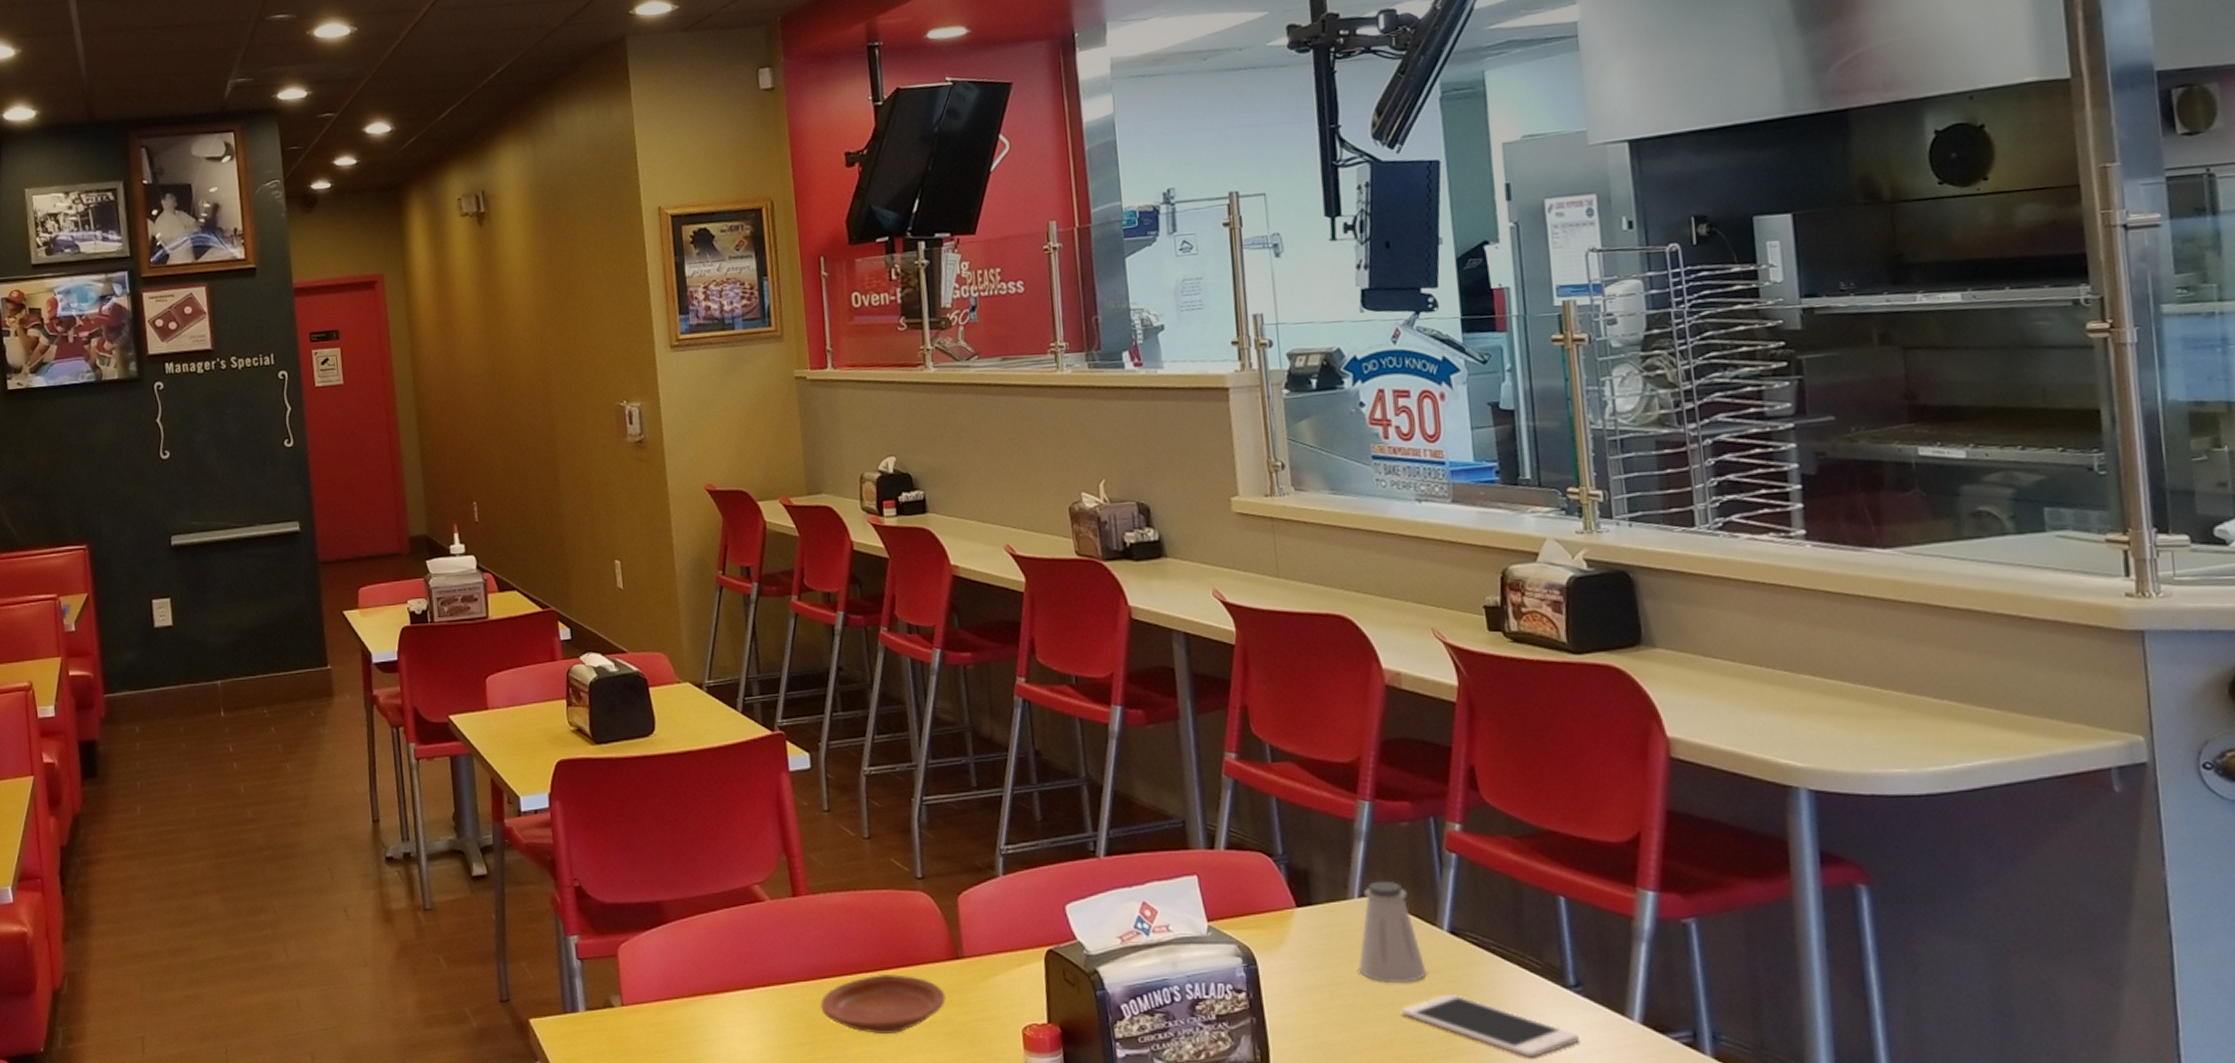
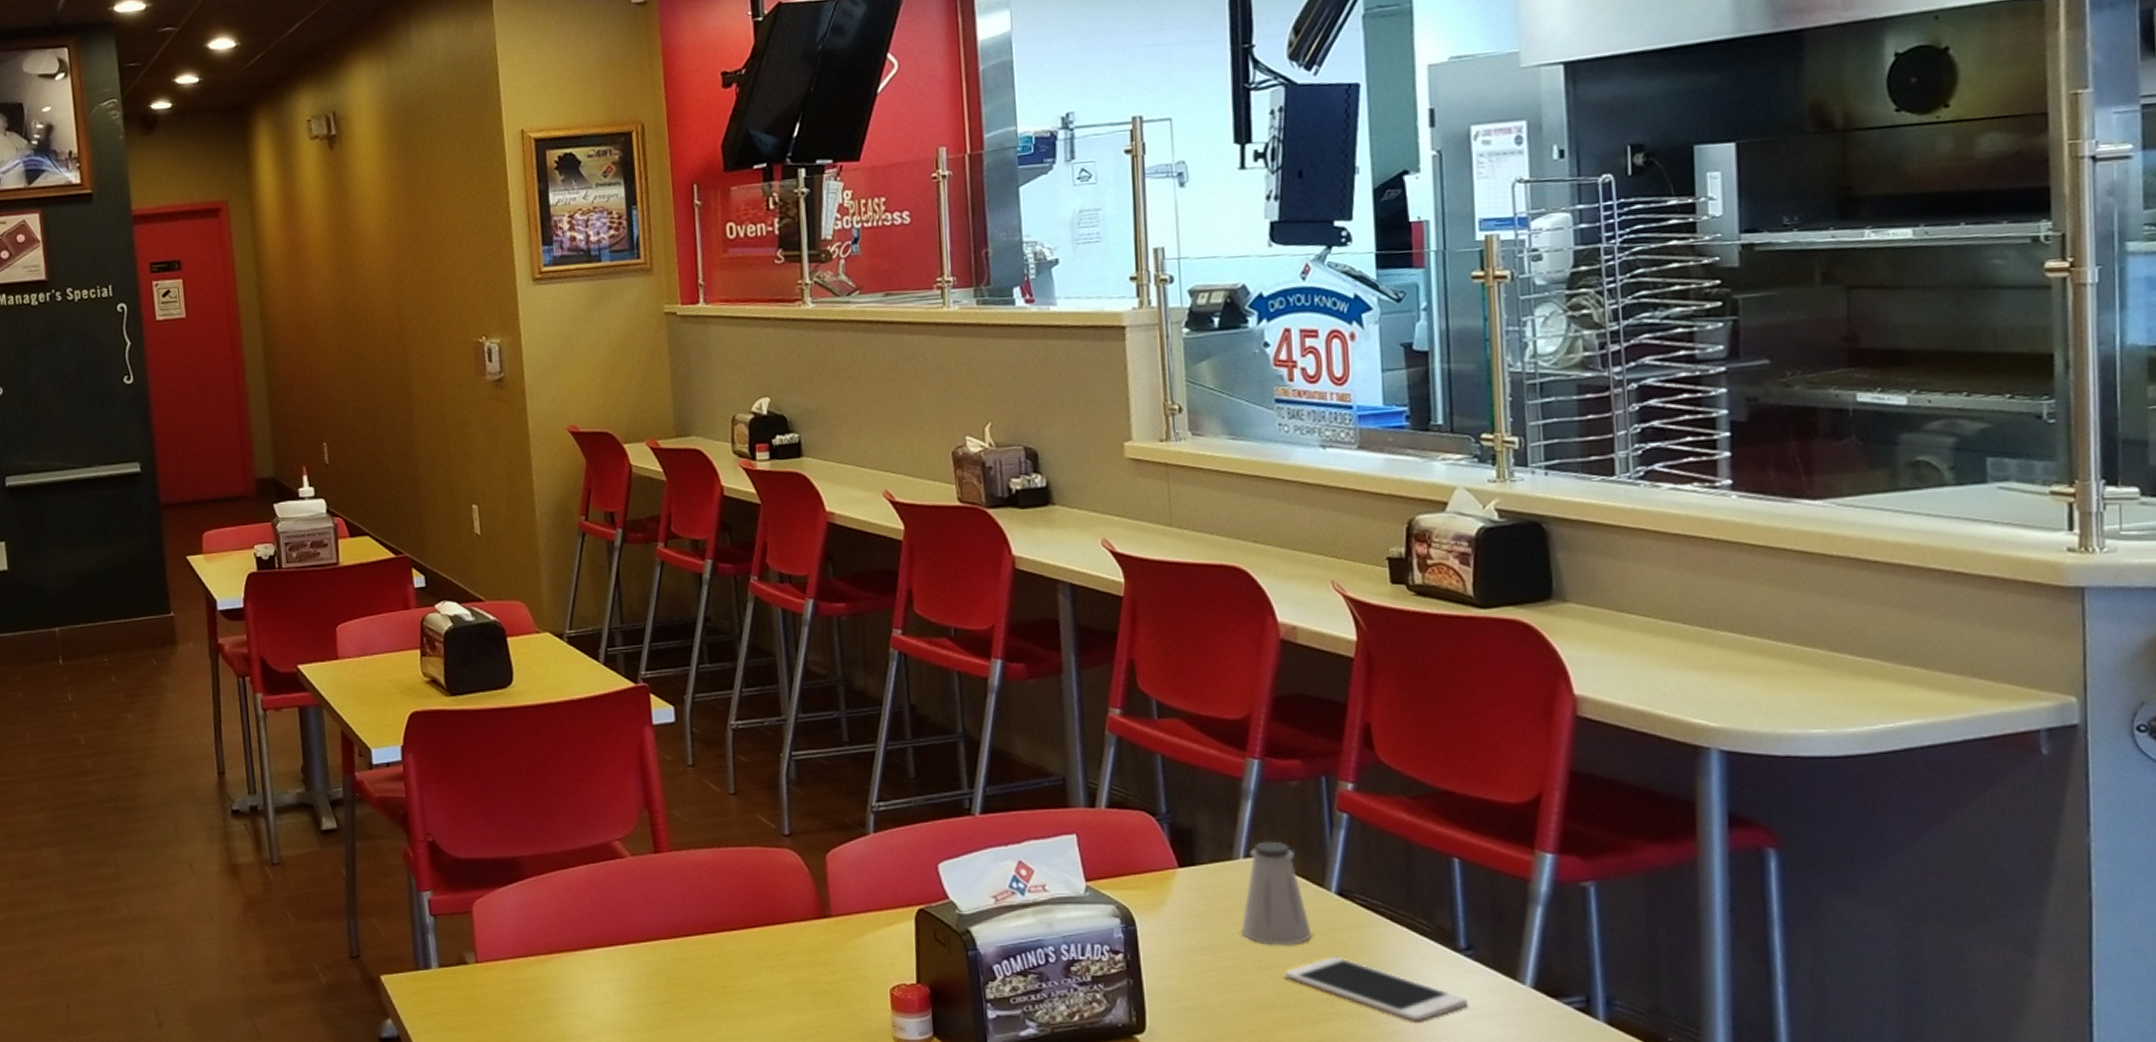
plate: present [819,974,947,1034] -> none [681,933,813,993]

